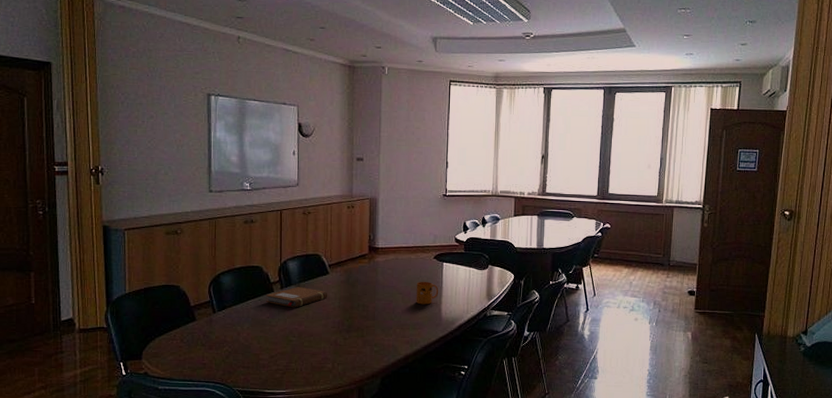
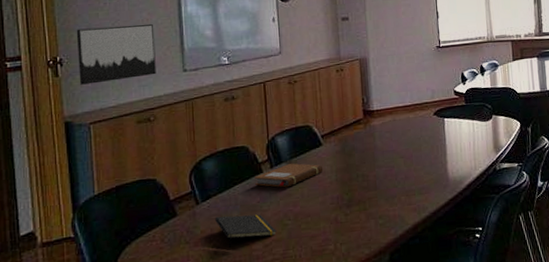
wall art: none [116,143,186,194] -> present [76,24,156,85]
notepad: none [229,325,282,354] -> present [215,214,276,248]
mug: present [416,281,439,305] -> none [418,140,443,167]

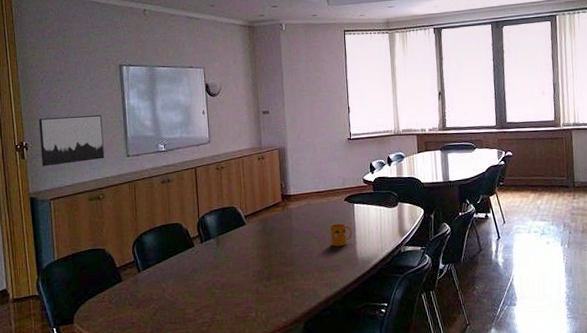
notepad: present [215,214,276,248] -> none [154,283,206,310]
notebook: present [255,163,323,188] -> none [187,239,246,261]
mug: none [418,140,443,167] -> present [330,223,353,247]

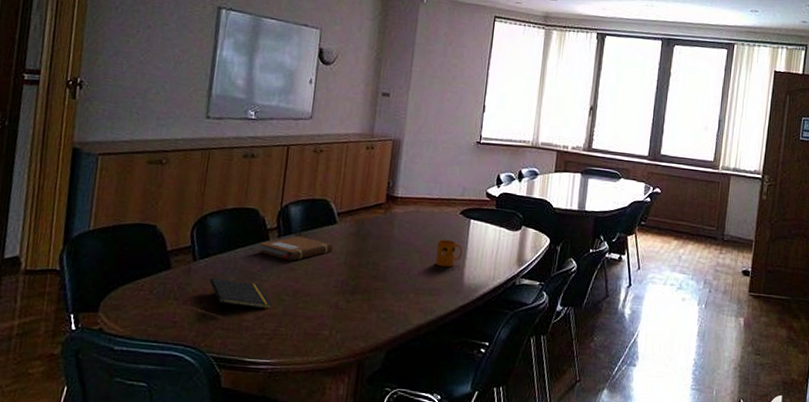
wall art: present [38,115,104,166] -> none [96,53,184,116]
notepad: none [154,283,206,310] -> present [209,277,272,313]
notebook: none [187,239,246,261] -> present [259,235,334,261]

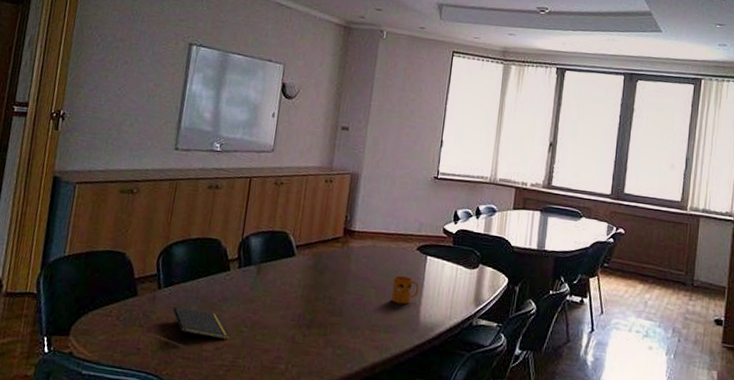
notebook: present [259,235,334,261] -> none [220,267,291,293]

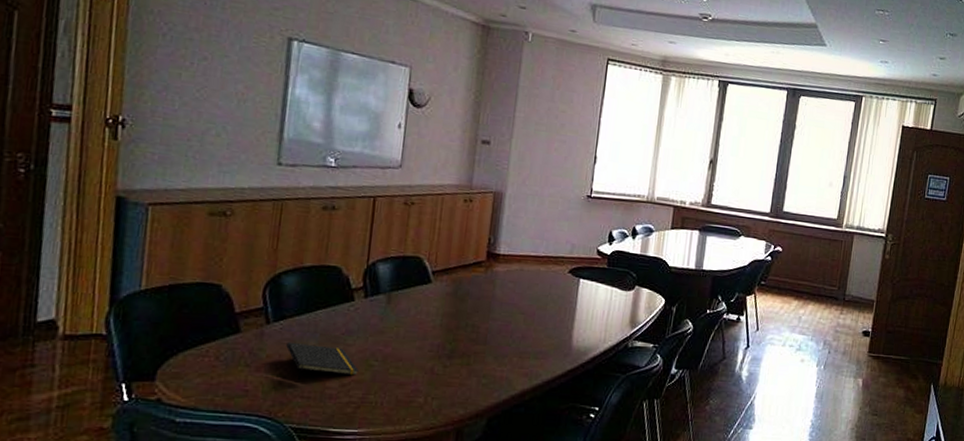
mug: present [391,275,419,305] -> none [541,299,572,330]

